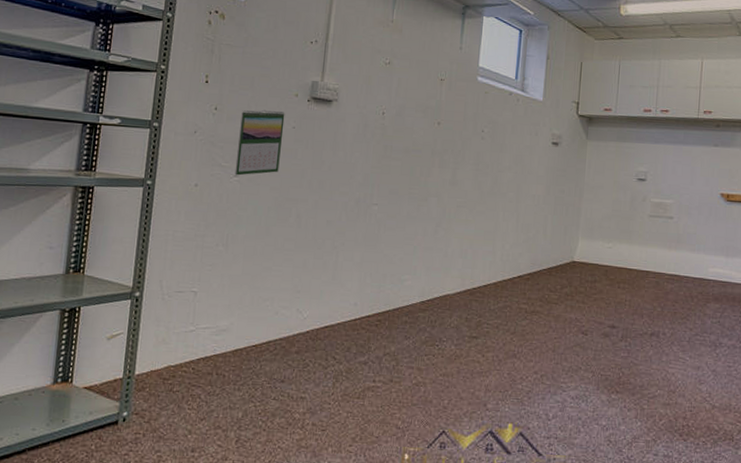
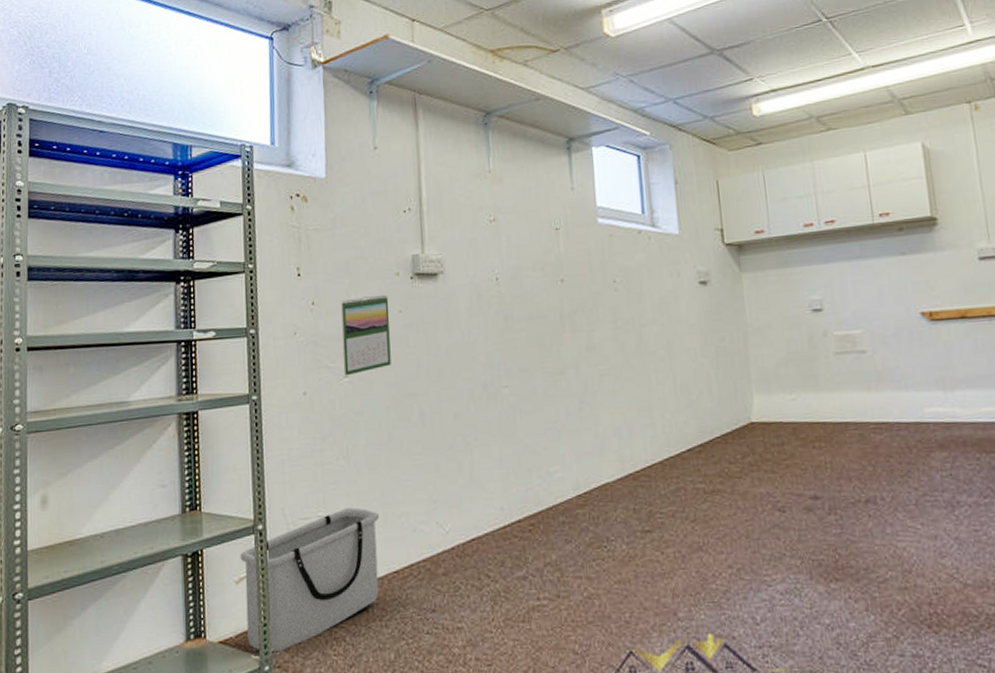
storage bin: none [111,287,247,402] -> present [240,507,379,653]

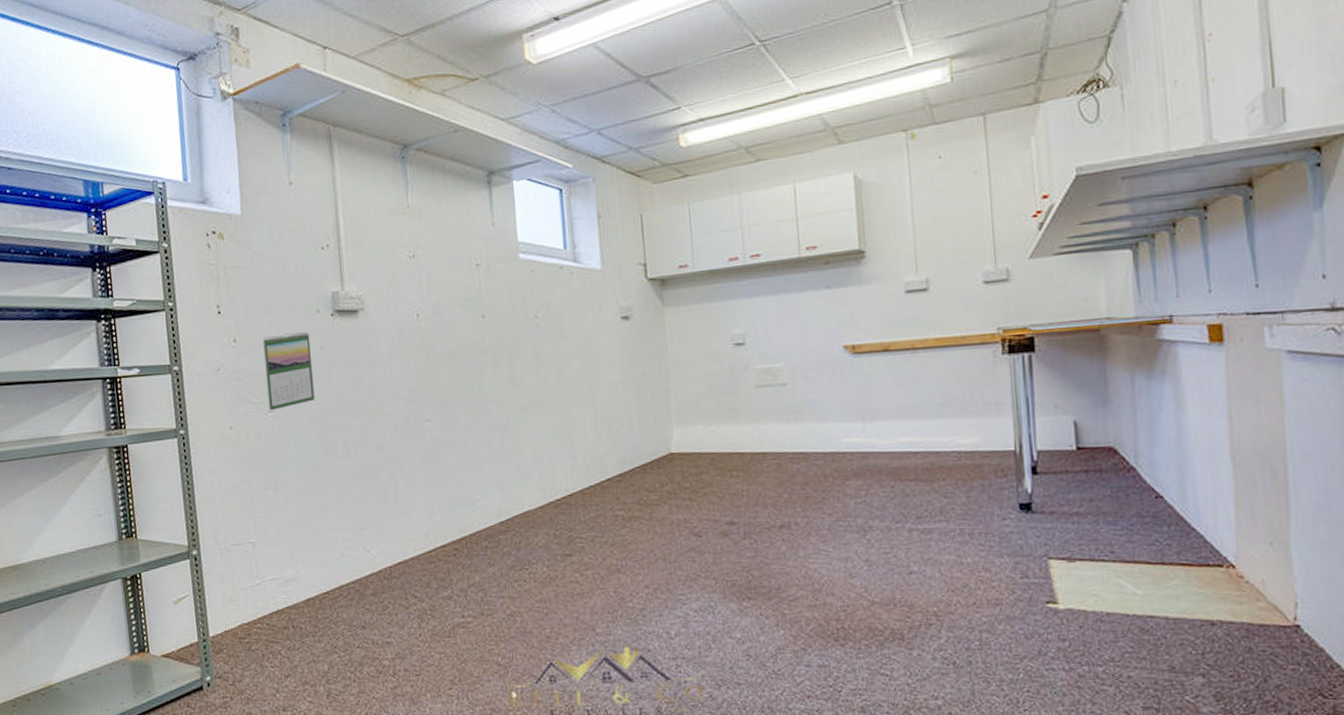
storage bin: present [240,507,379,653] -> none [177,534,311,665]

